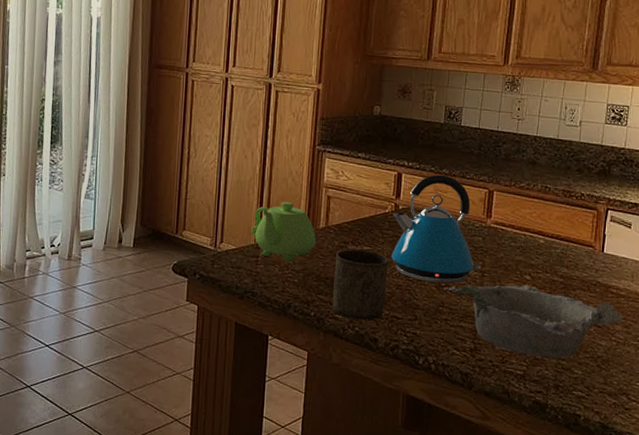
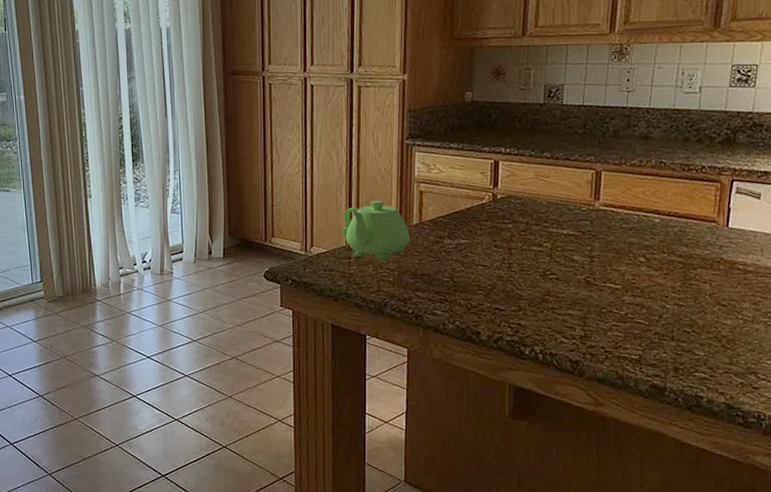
cup: present [333,250,389,320] -> none [431,244,489,314]
kettle: present [391,174,481,284] -> none [491,158,589,272]
bowl: present [445,284,622,359] -> none [550,267,750,341]

